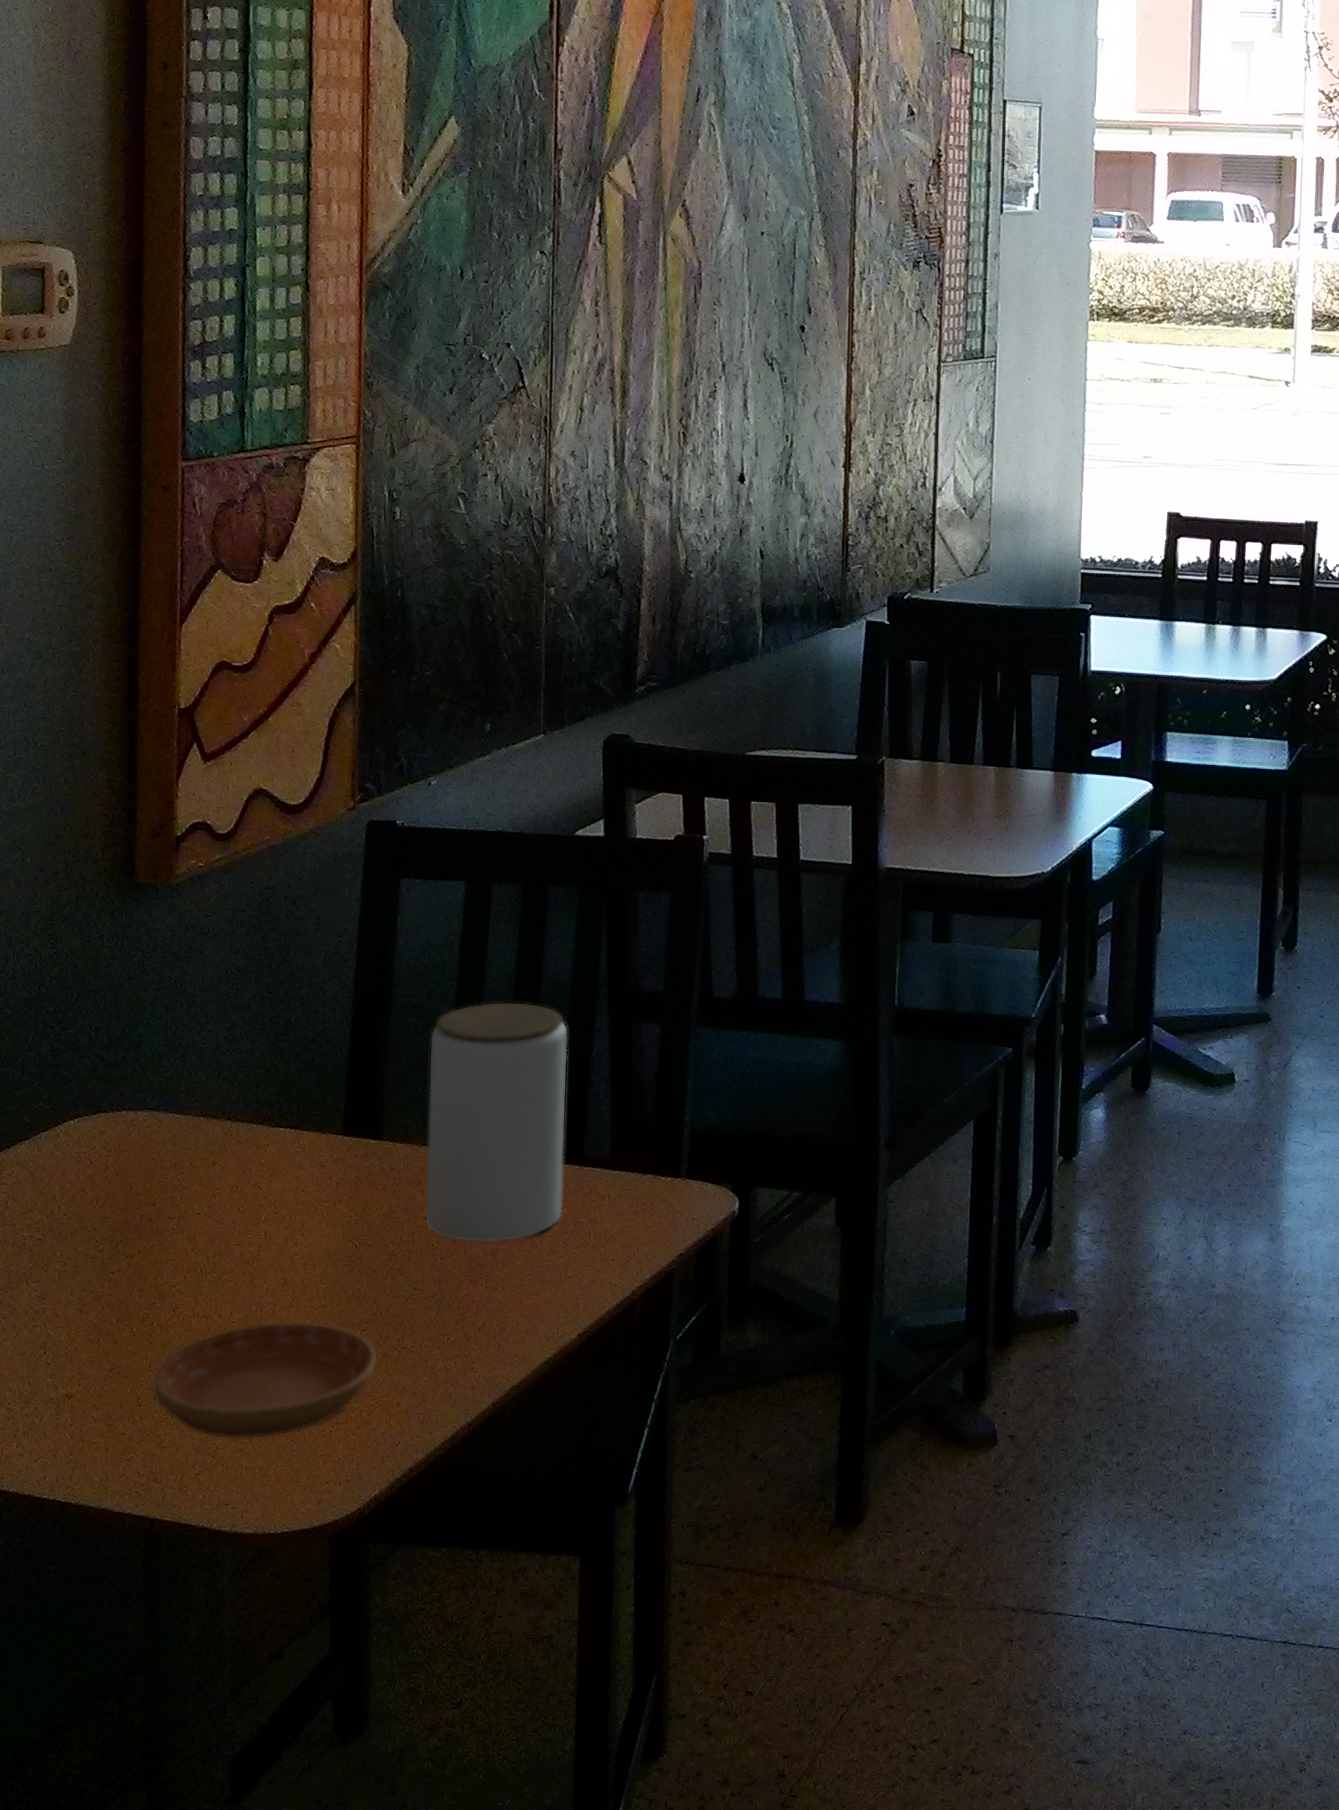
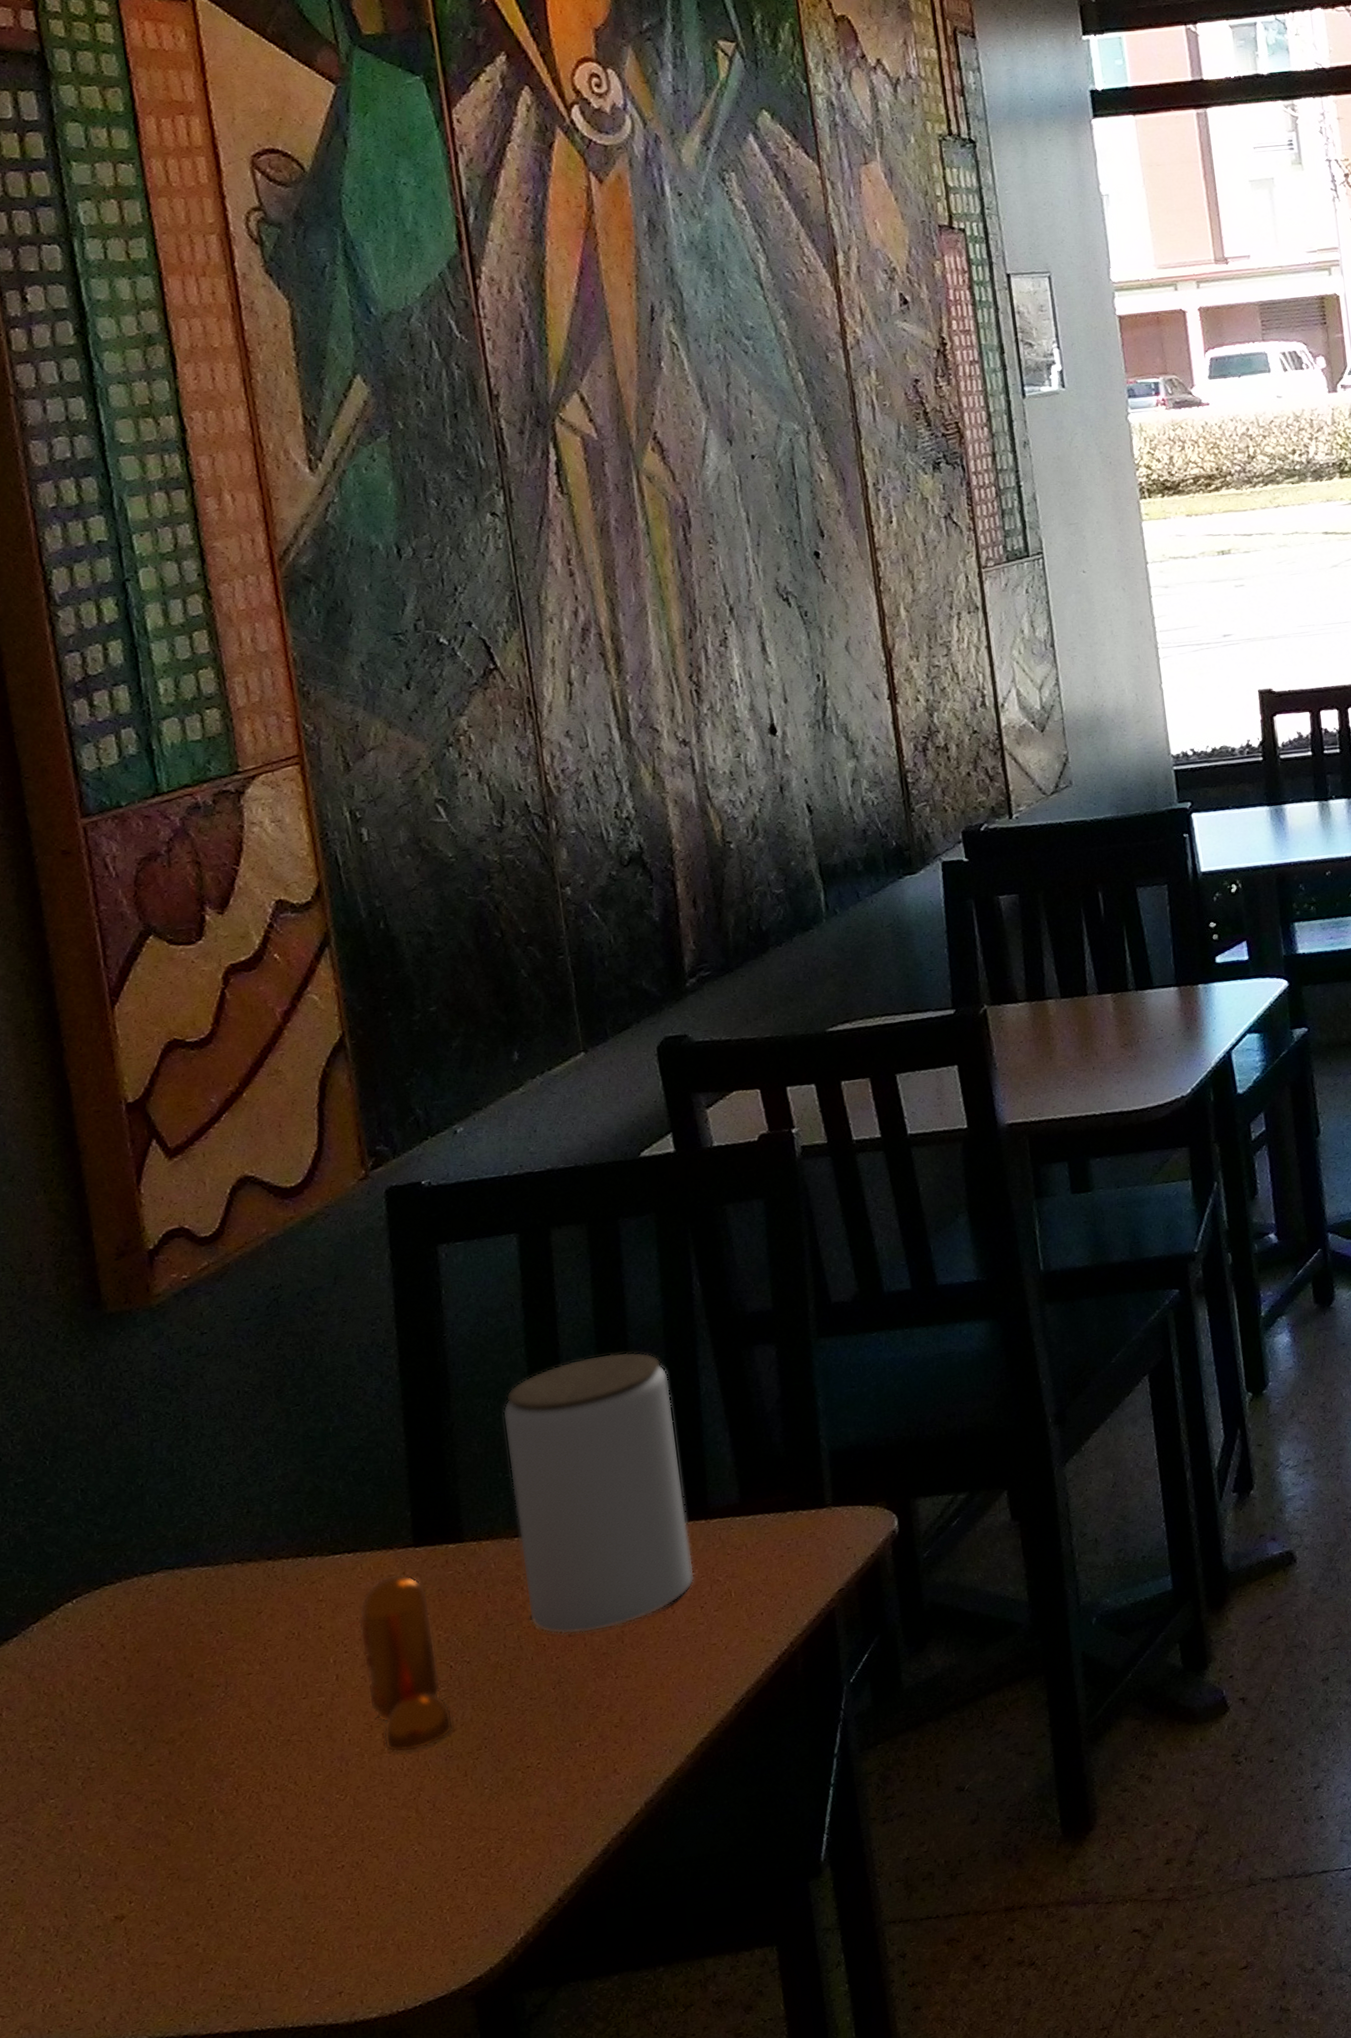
saucer: present [151,1321,378,1440] -> none [221,1761,500,1922]
pepper shaker: none [287,1155,351,1311] -> present [358,1574,454,1753]

